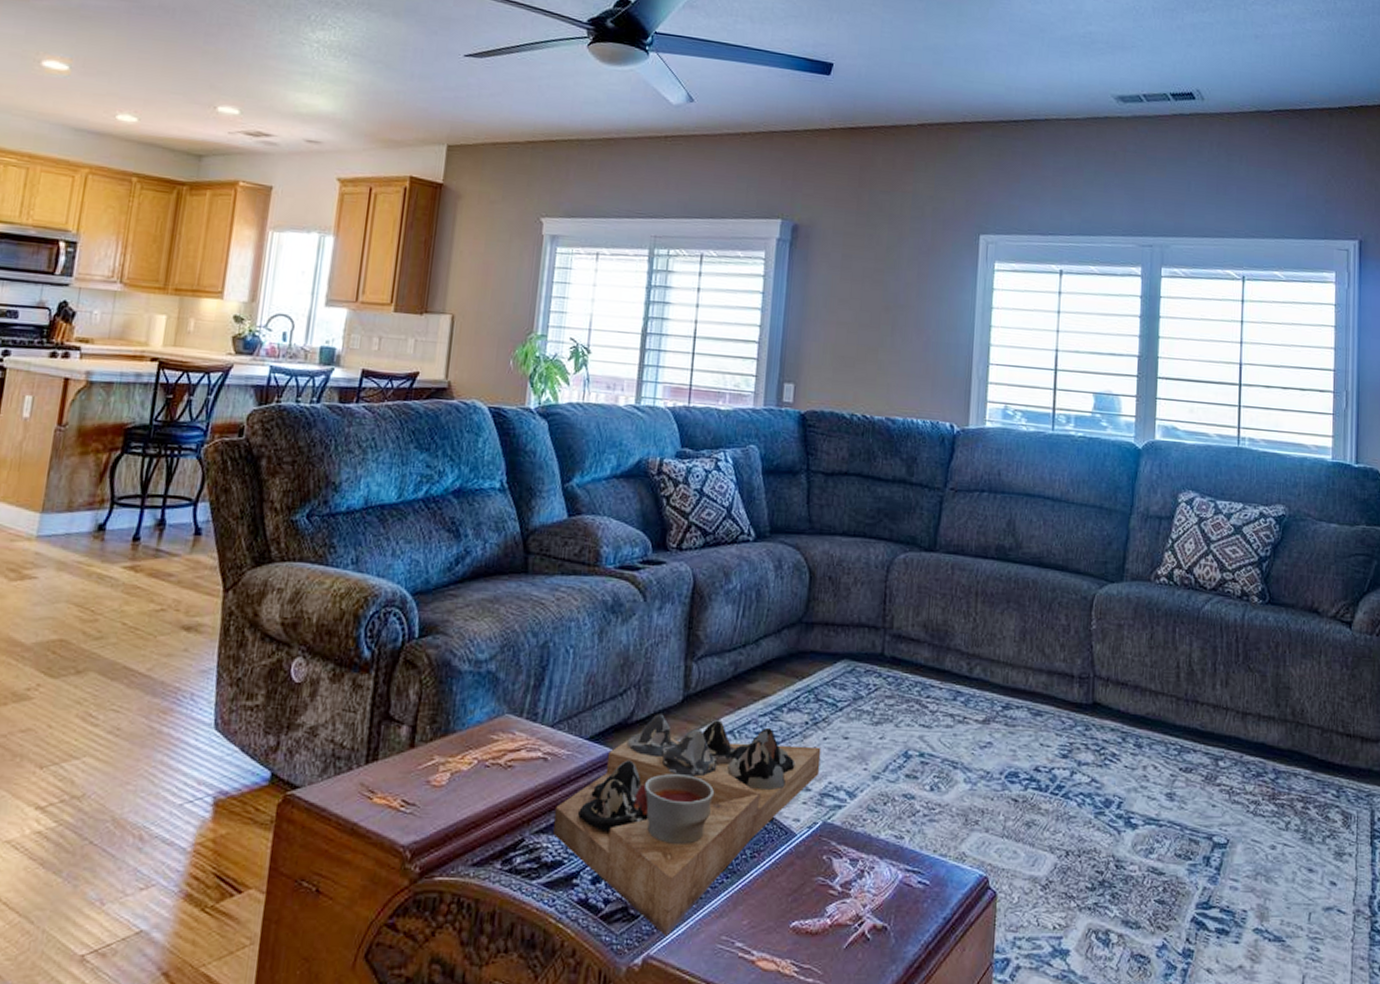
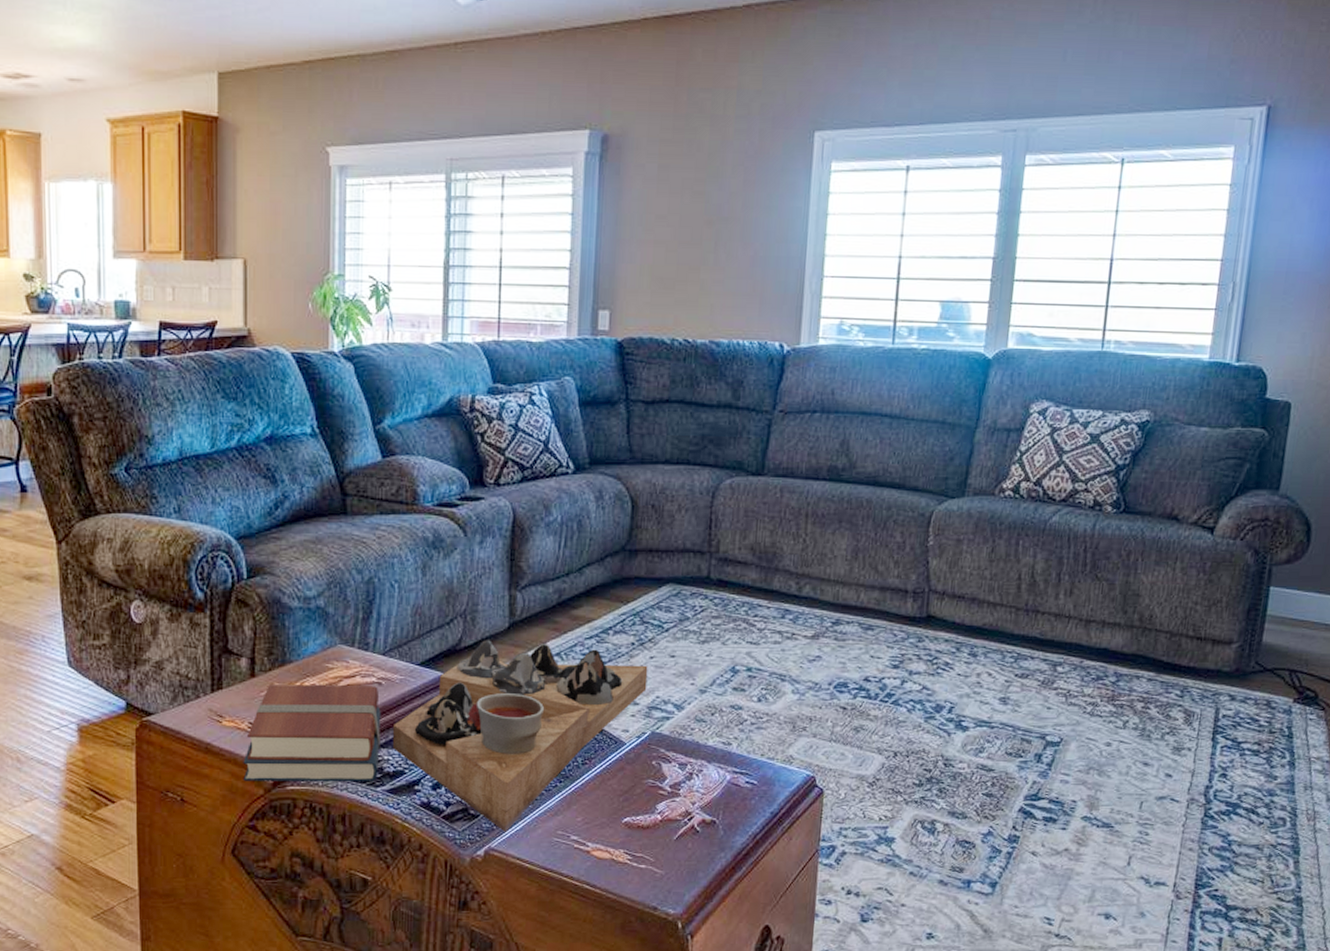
books: none [387,757,544,874] -> present [243,684,381,782]

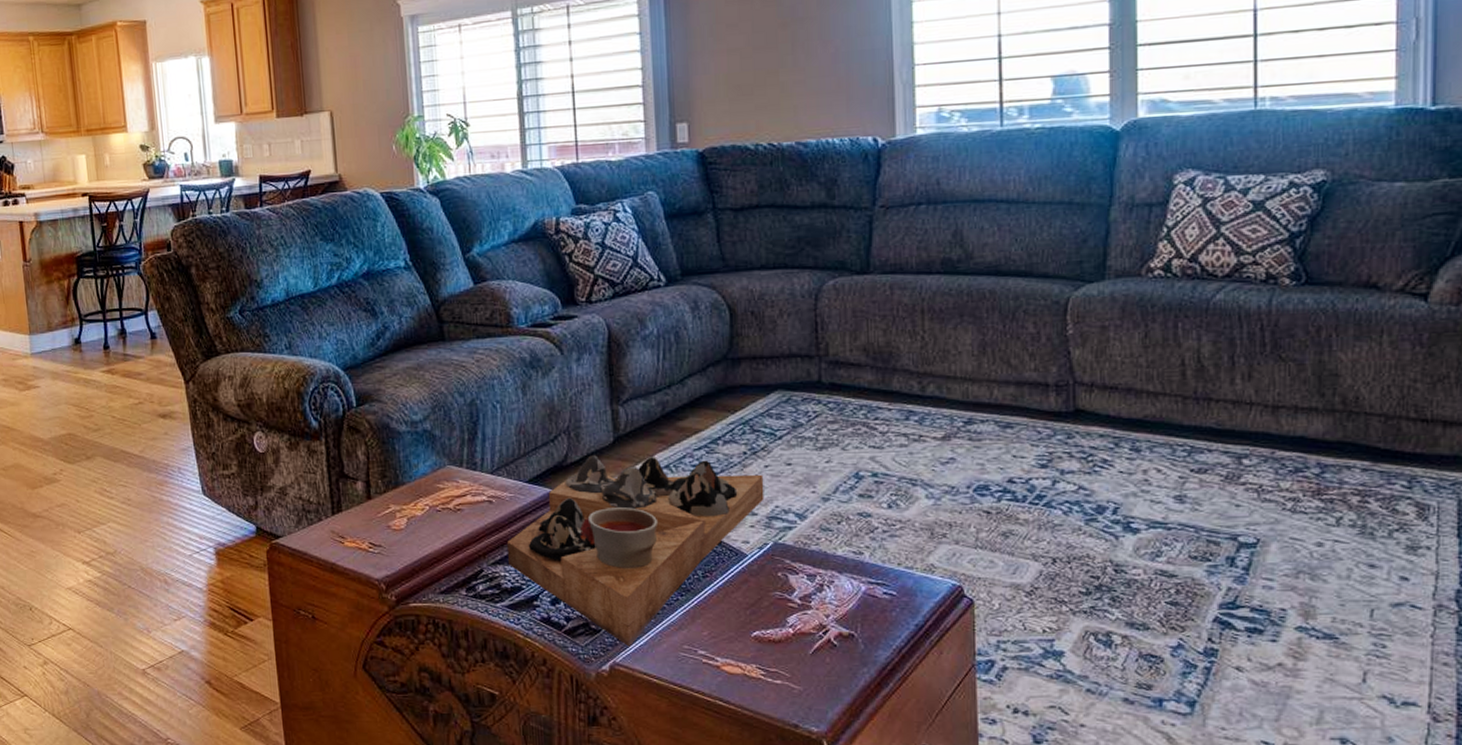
books: present [243,684,381,782] -> none [366,504,496,599]

